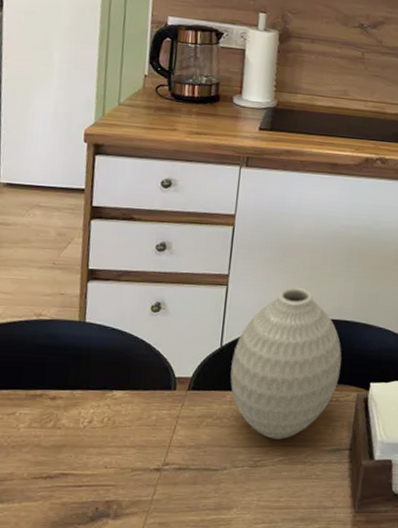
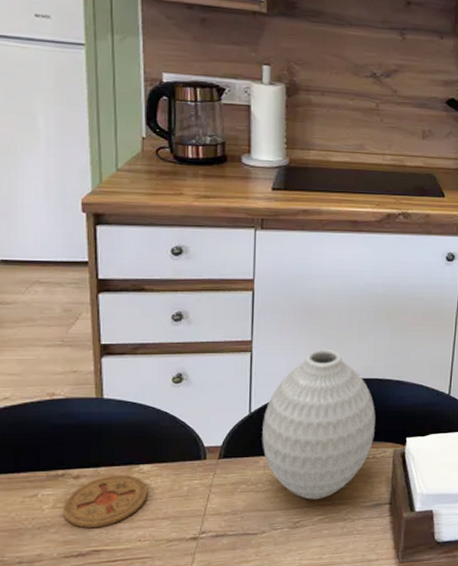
coaster: none [37,398,119,450] -> present [63,474,148,528]

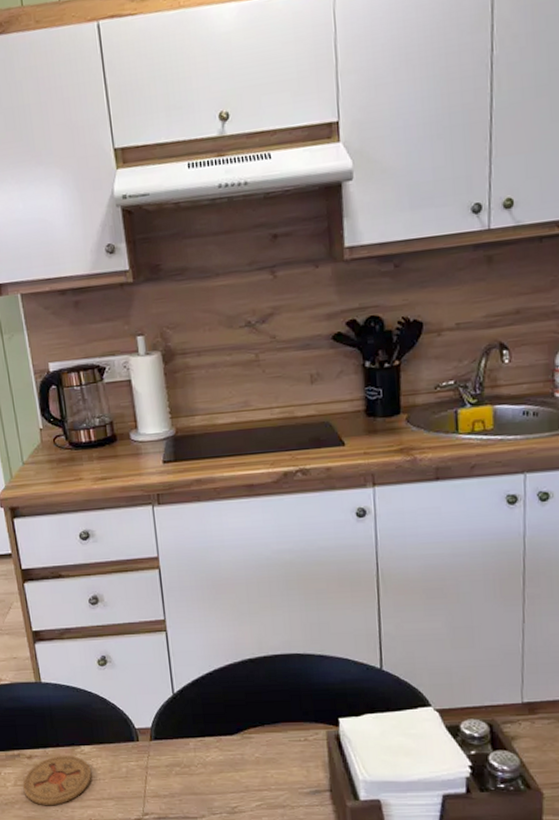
vase: present [262,348,376,500] -> none [187,623,303,784]

